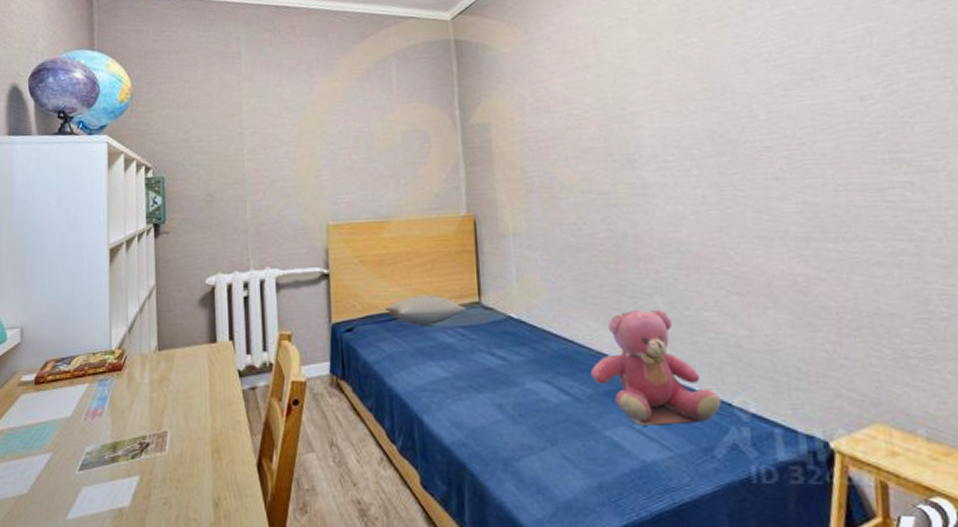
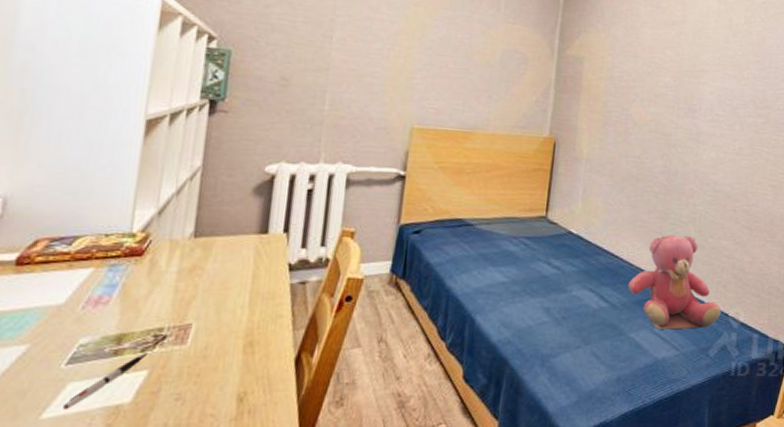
pen: none [82,460,137,513] -> present [63,353,149,411]
pillow: present [384,295,467,326] -> none [455,205,534,234]

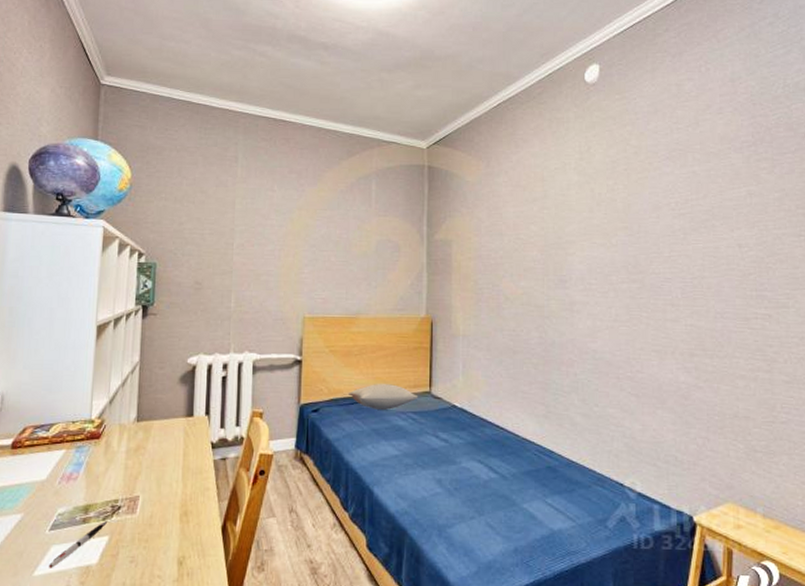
pillow: none [455,205,534,234] -> present [347,384,419,410]
teddy bear: present [628,234,722,330] -> none [516,404,616,500]

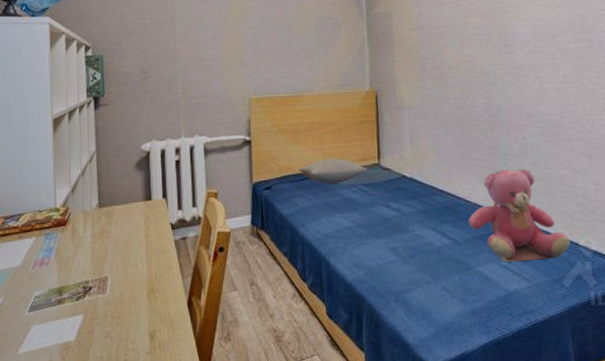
pen: present [49,521,108,569] -> none [31,301,81,347]
teddy bear: none [516,404,616,500] -> present [468,169,571,262]

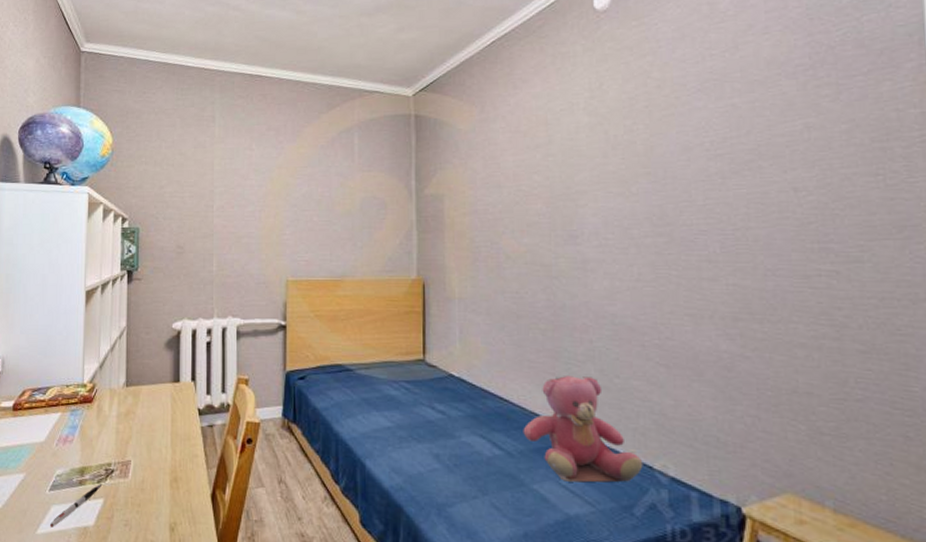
pen: none [31,301,81,347] -> present [50,484,103,529]
pillow: present [298,158,368,184] -> none [335,350,411,378]

